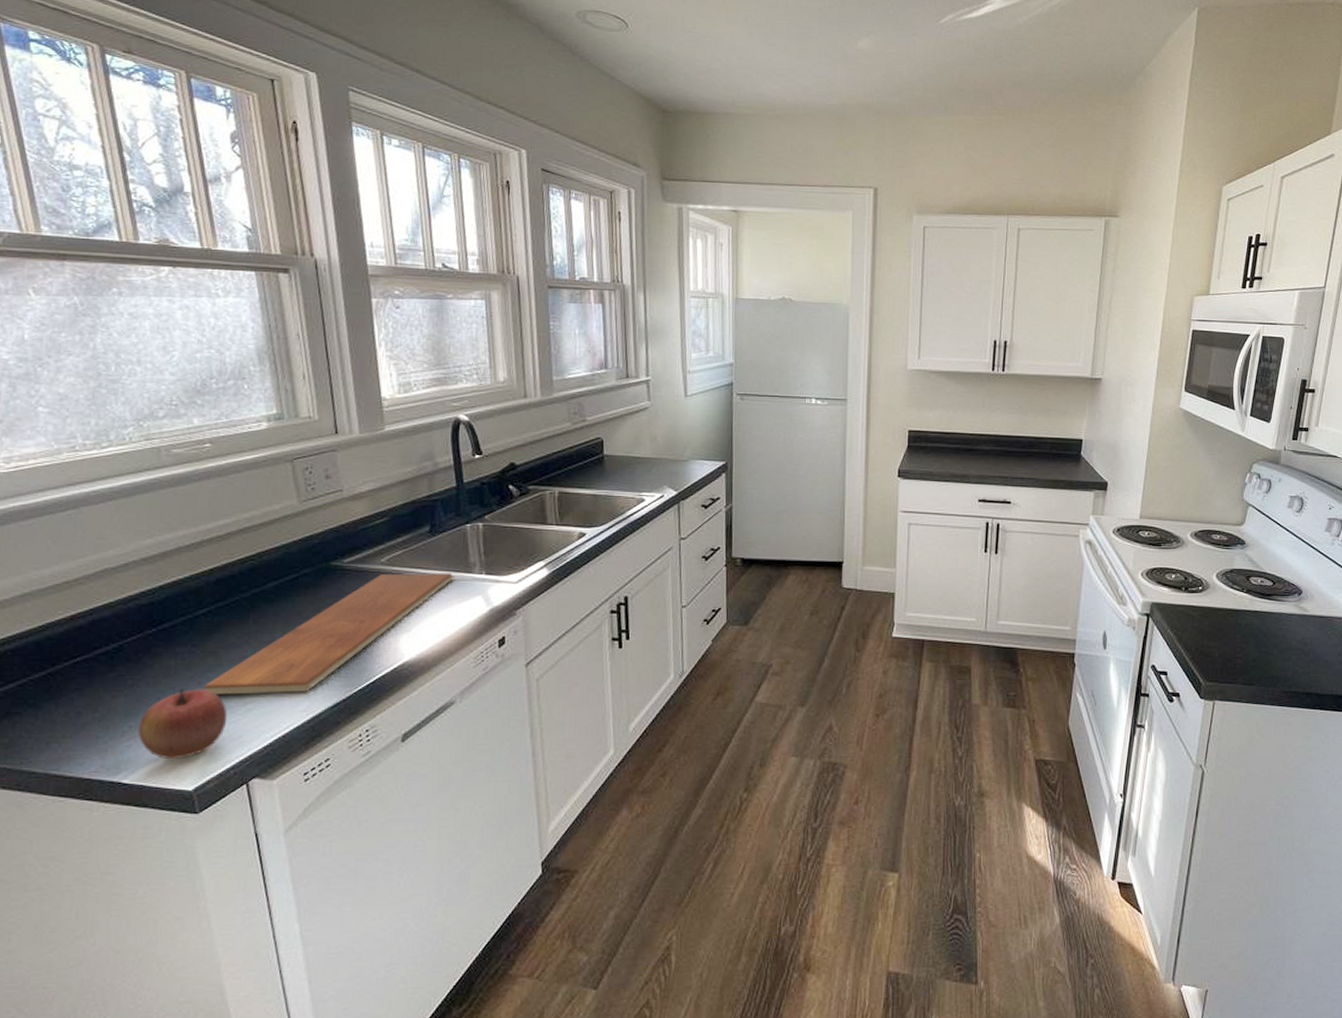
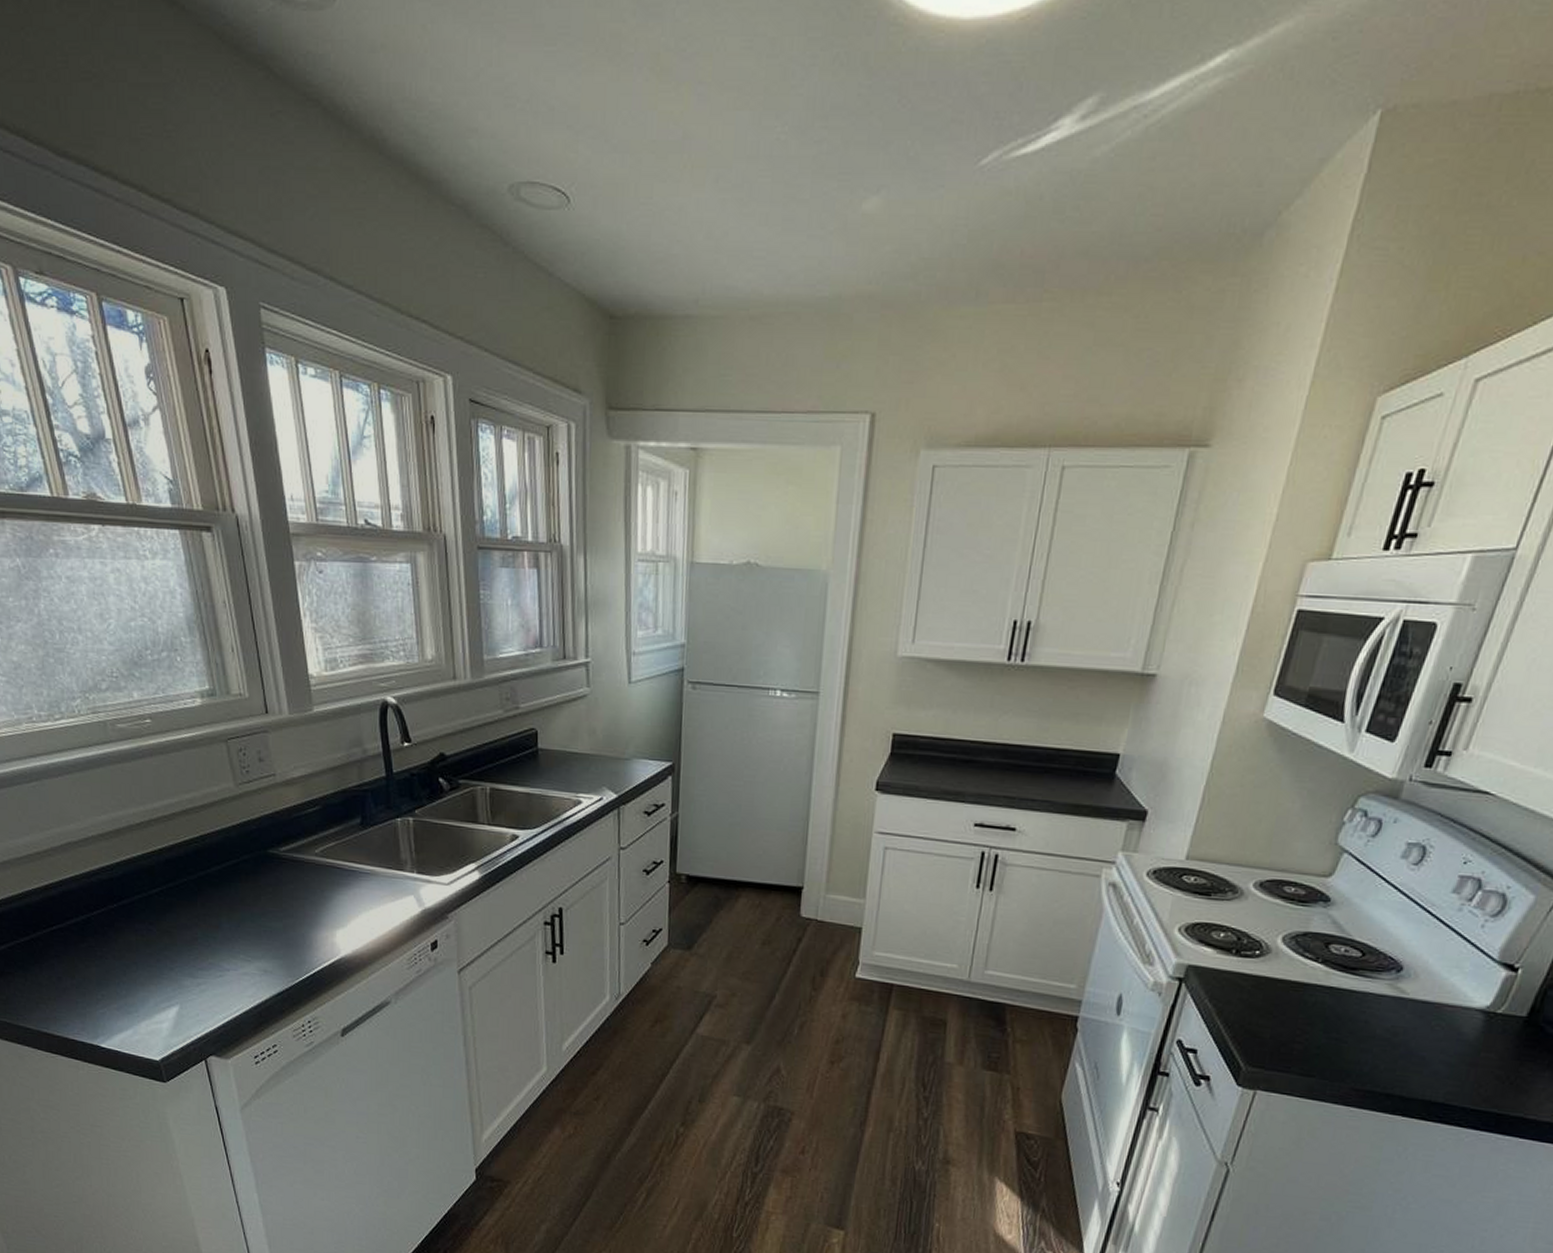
apple: present [138,688,228,760] -> none [110,964,185,1030]
chopping board: present [203,573,455,695] -> none [162,865,387,978]

